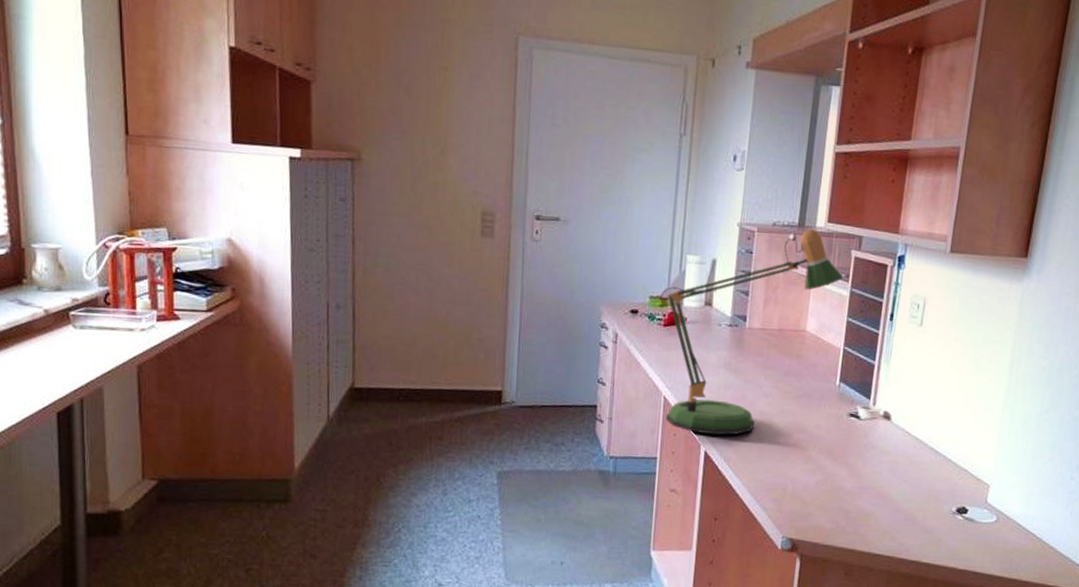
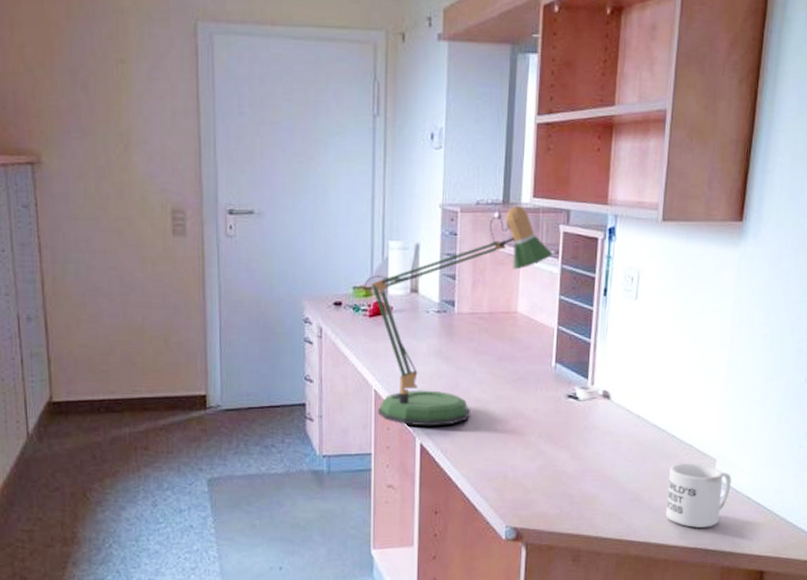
mug: none [937,486,1004,551] -> present [665,463,732,527]

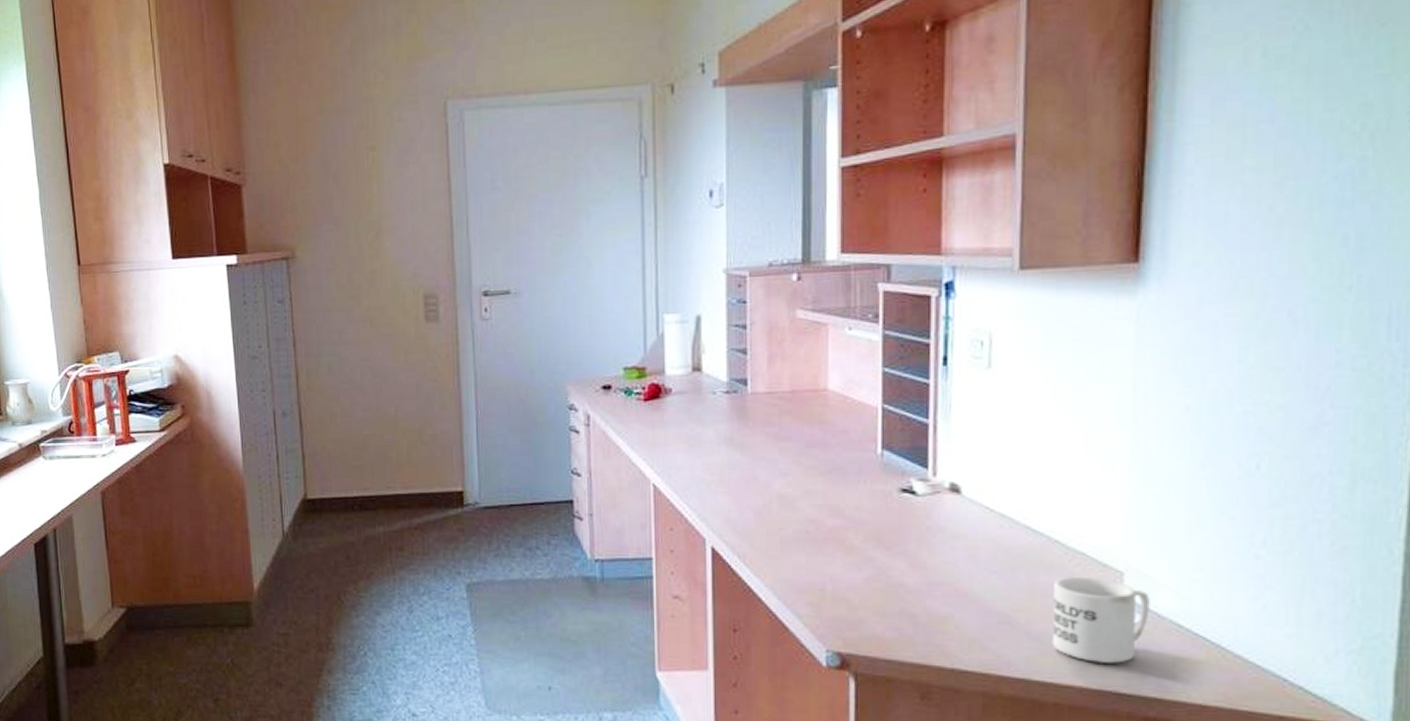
desk lamp: present [364,206,552,426] -> none [637,265,870,527]

